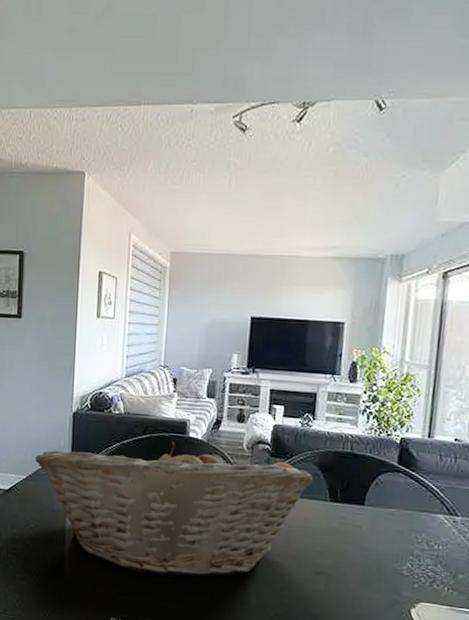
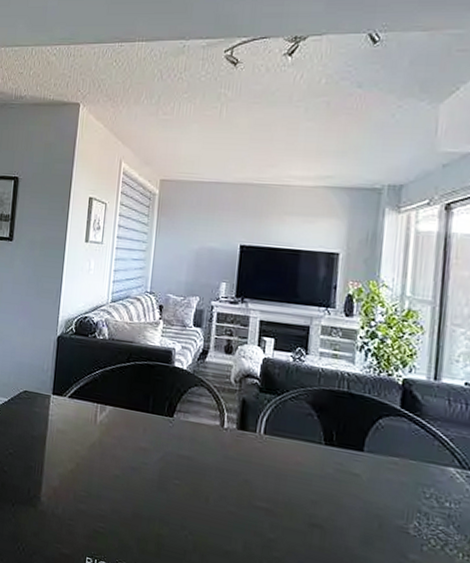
fruit basket: present [35,441,313,578] -> none [18,370,306,520]

